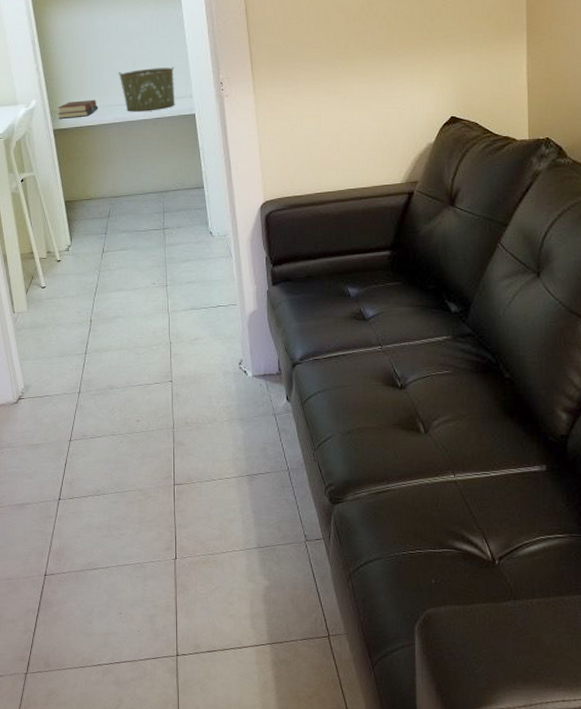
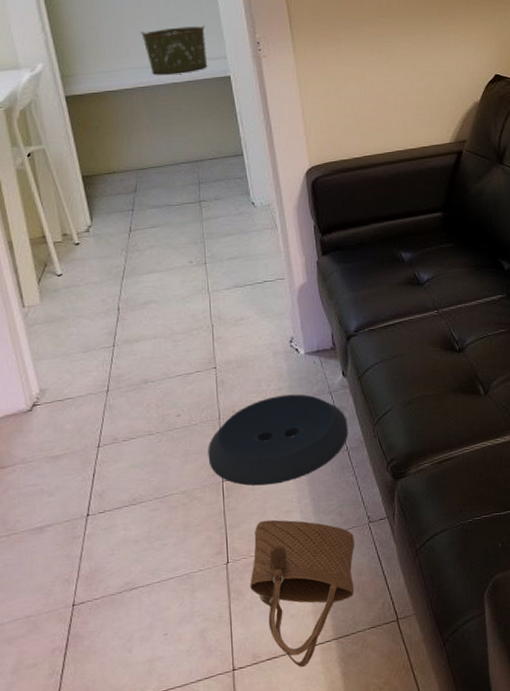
books: present [57,100,99,119] -> none [69,62,119,84]
robot vacuum: none [162,412,290,493] -> present [208,394,348,486]
tote bag: none [194,525,291,665] -> present [250,519,354,668]

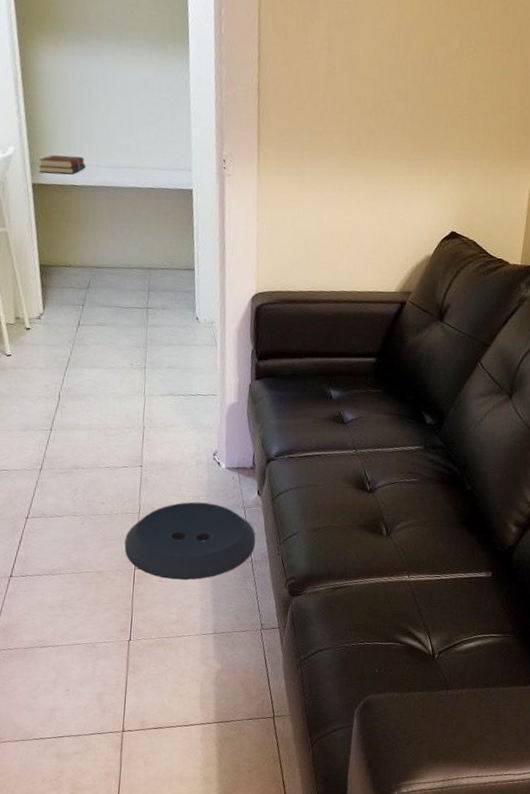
books: none [69,62,119,84] -> present [38,155,86,175]
basket: present [140,26,207,75] -> none [111,130,174,179]
tote bag: present [250,519,354,668] -> none [147,609,246,741]

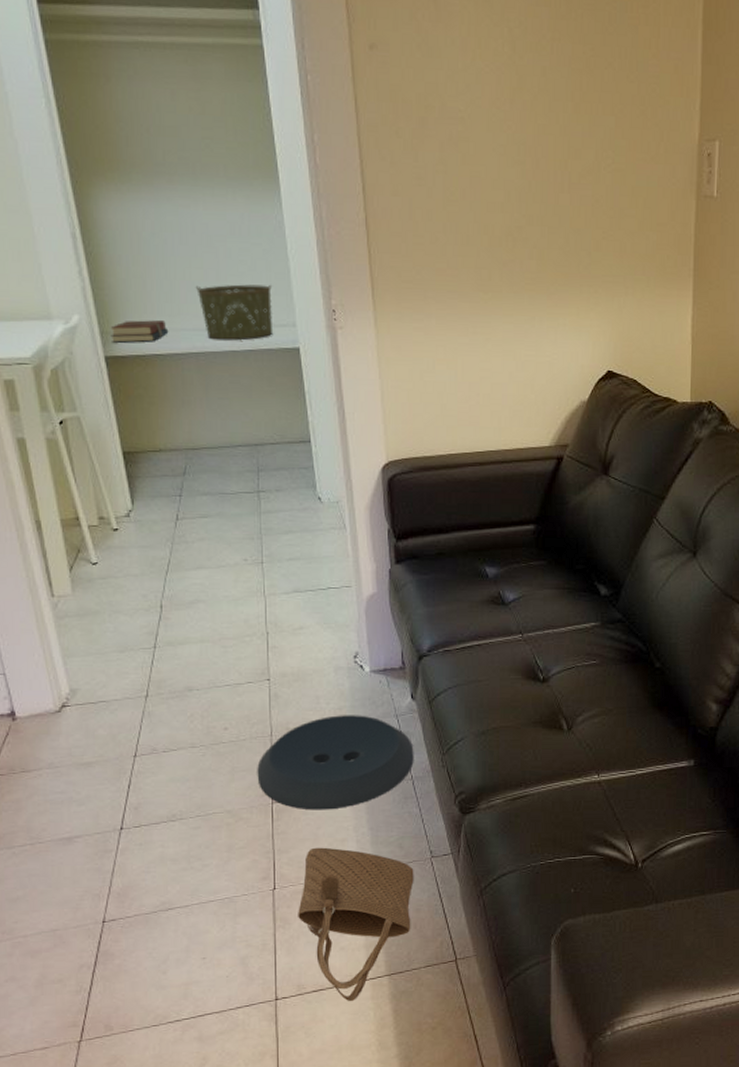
basket: none [111,130,174,179] -> present [195,284,272,340]
tote bag: none [147,609,246,741] -> present [298,847,414,1002]

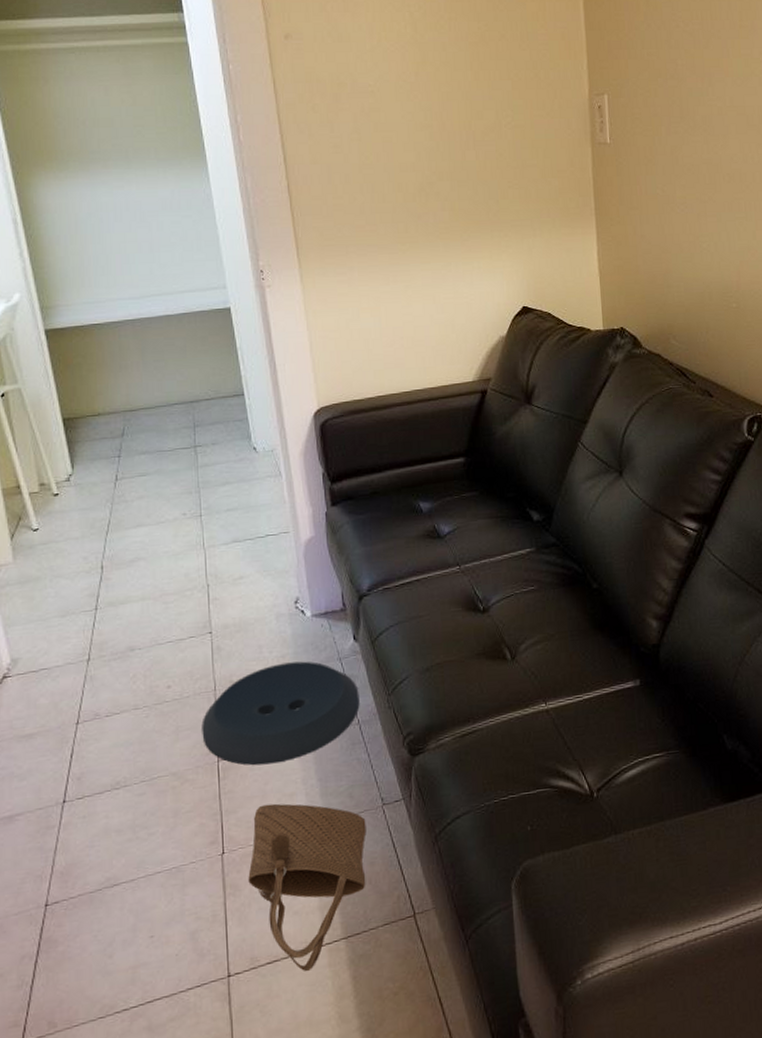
books: present [110,320,169,343] -> none [50,292,106,316]
basket: present [195,284,272,340] -> none [130,252,204,306]

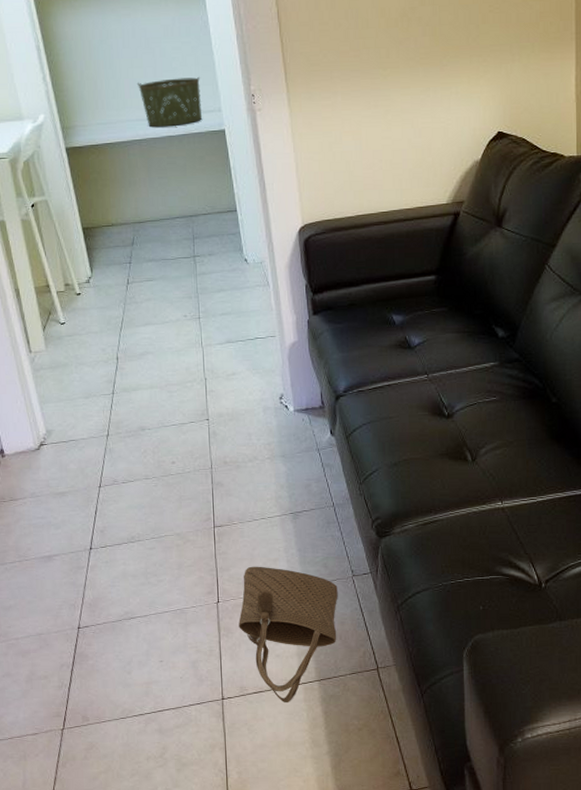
basket: none [130,252,204,306] -> present [136,77,202,128]
robot vacuum: present [201,661,360,765] -> none [200,449,335,534]

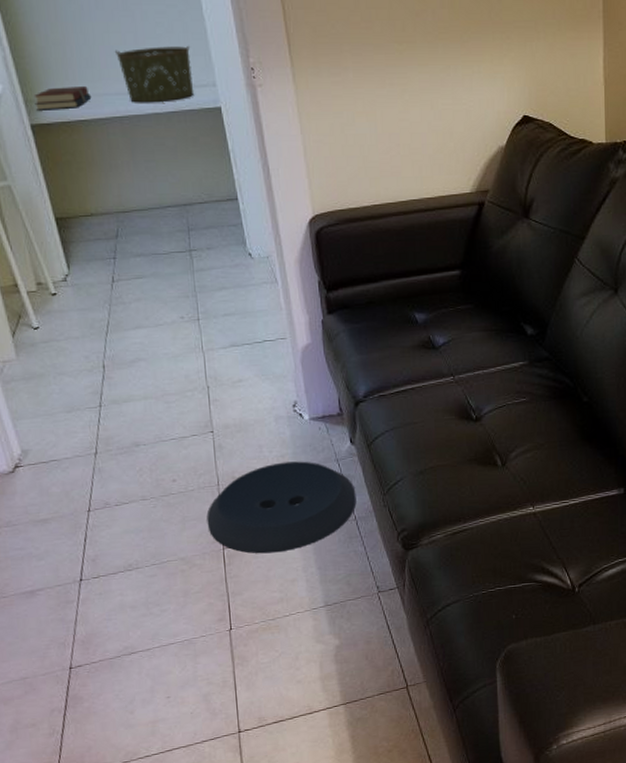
books: none [69,114,116,136] -> present [34,86,92,110]
robot vacuum: none [200,449,335,534] -> present [206,461,357,554]
tote bag: present [239,566,338,703] -> none [254,588,363,731]

